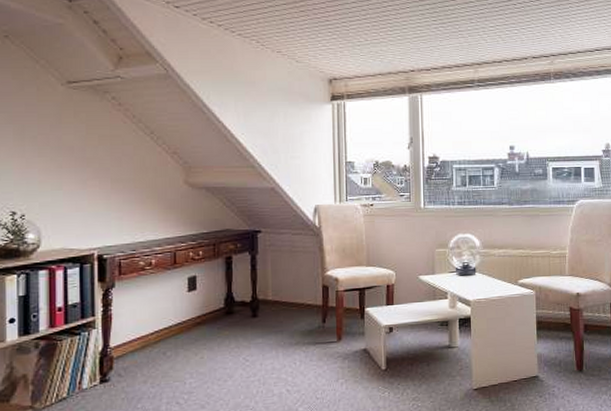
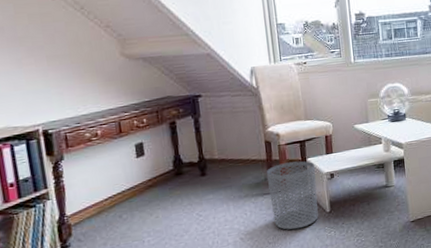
waste bin: none [320,310,374,386] -> present [266,161,318,230]

